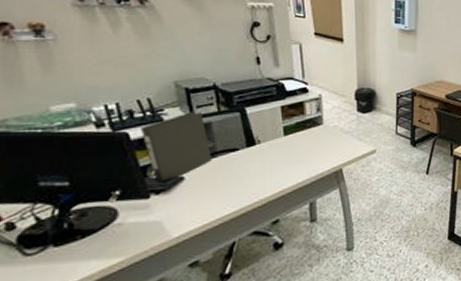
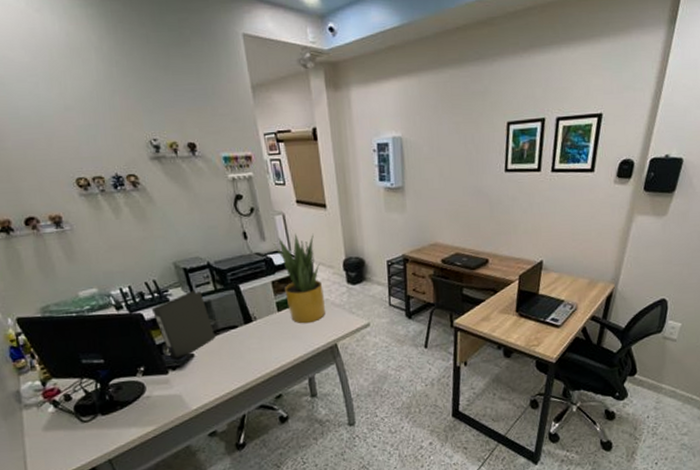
planter: none [287,62,333,149] -> present [273,233,325,324]

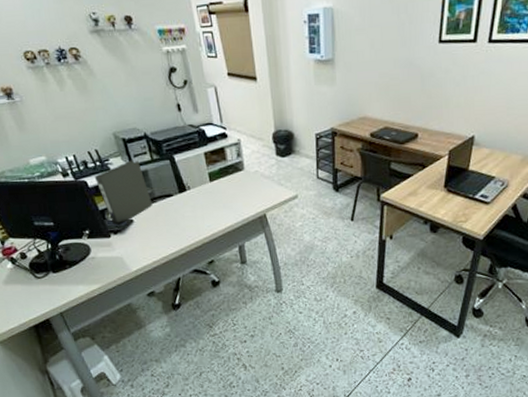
planter: present [273,233,325,324] -> none [206,105,255,194]

